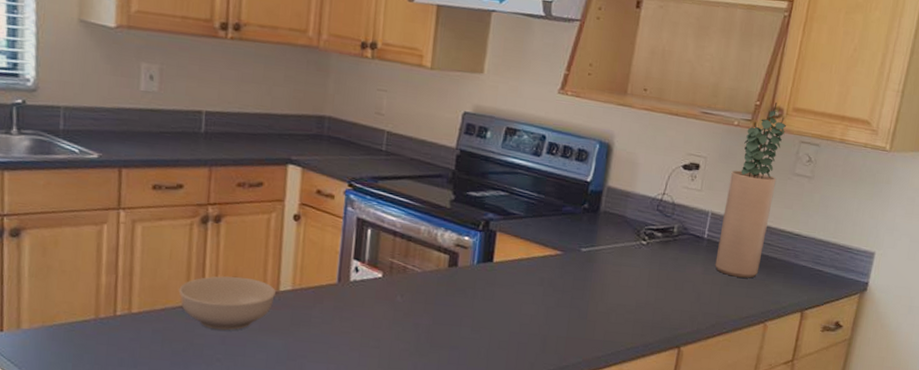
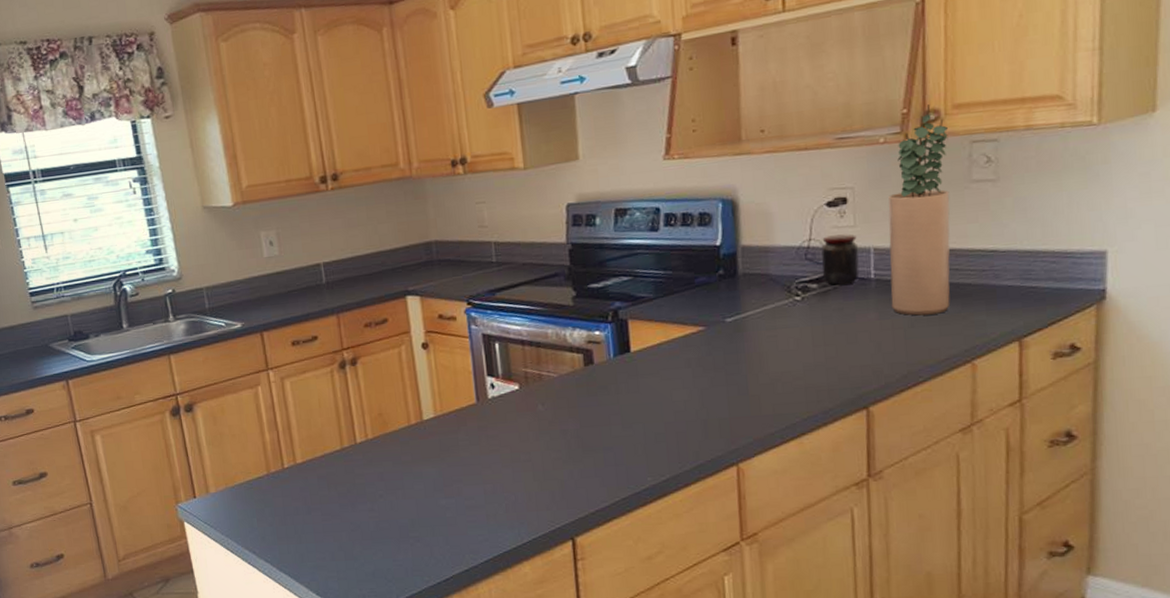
bowl: present [178,276,276,331] -> none [332,412,421,468]
jar: none [667,194,701,239] -> present [821,234,860,286]

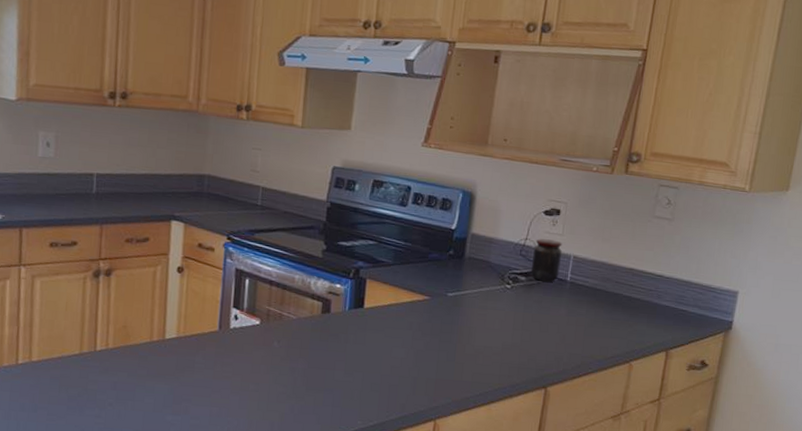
vase: present [888,104,951,316] -> none [578,148,645,319]

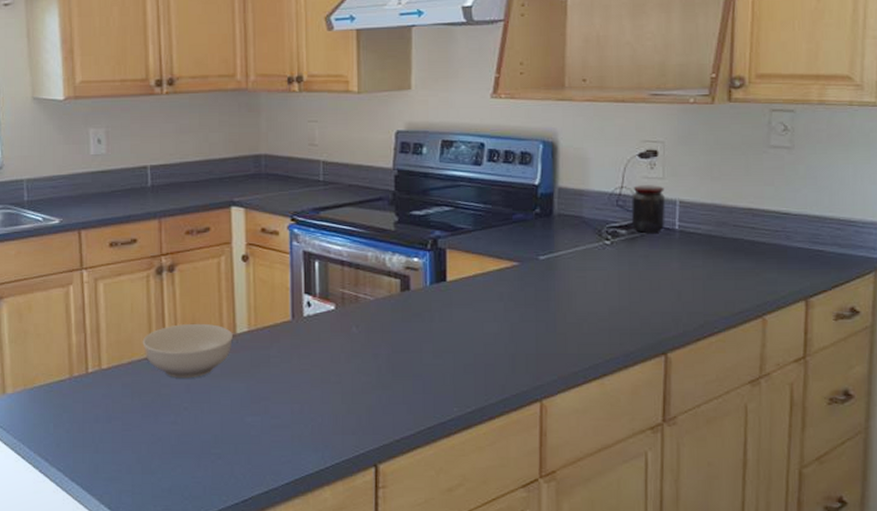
bowl: none [74,325,162,377] -> present [142,323,233,379]

